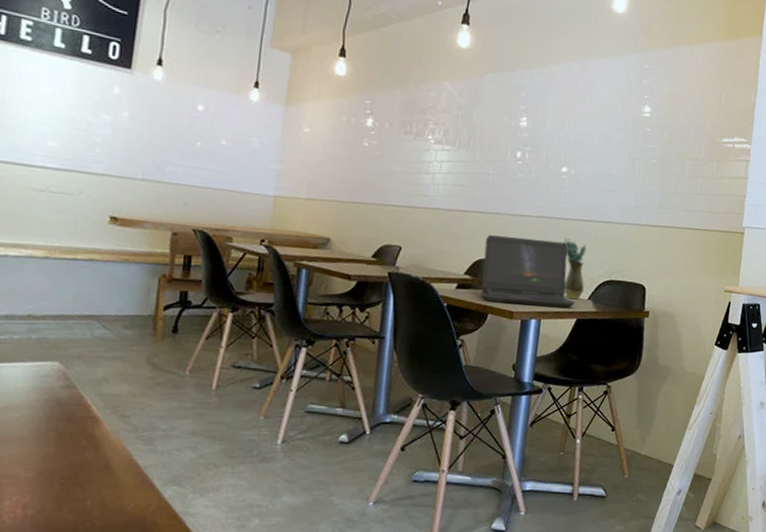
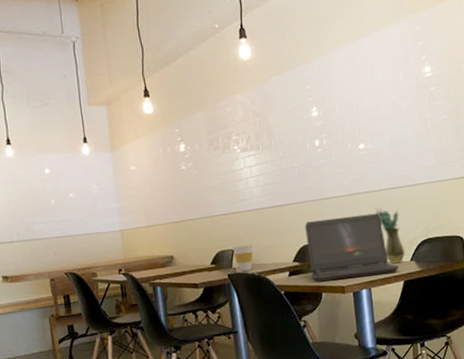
cup: none [400,244,424,274] -> present [232,245,254,272]

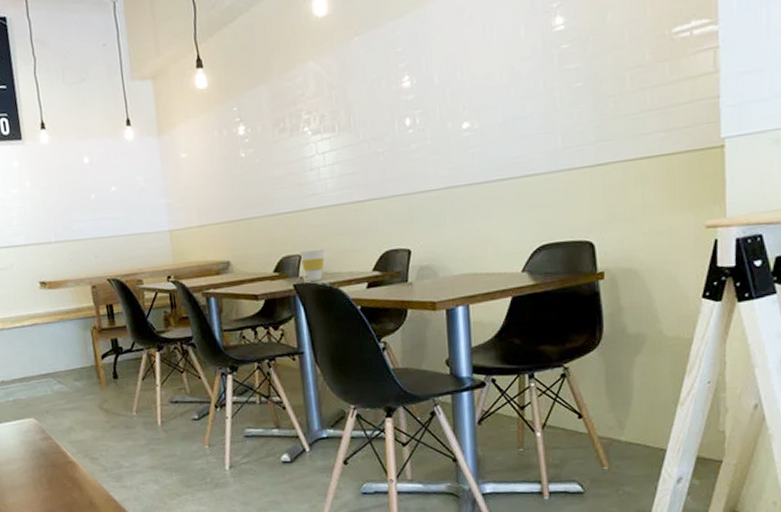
laptop computer: present [305,213,399,282] -> none [389,211,506,296]
vase: present [375,208,405,264] -> none [479,205,516,276]

